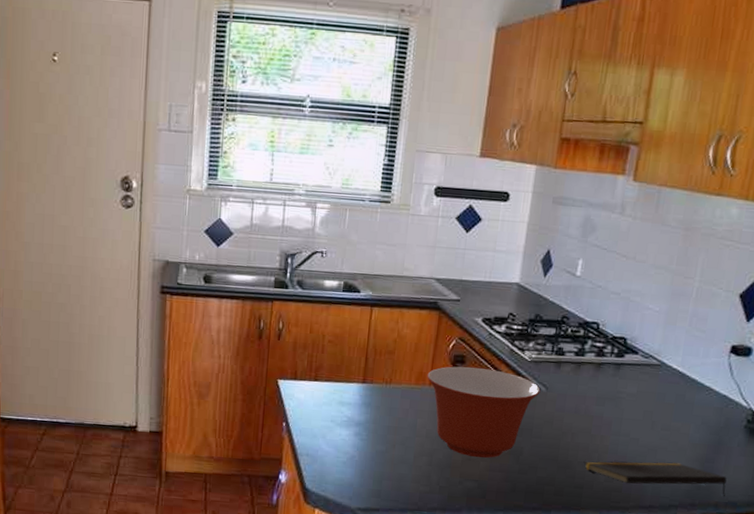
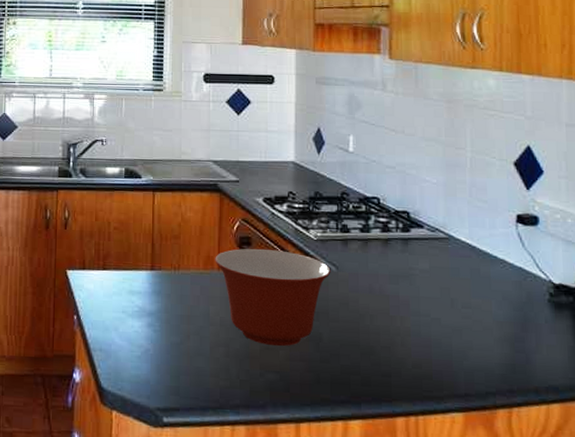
notepad: present [583,461,727,497] -> none [387,343,544,381]

